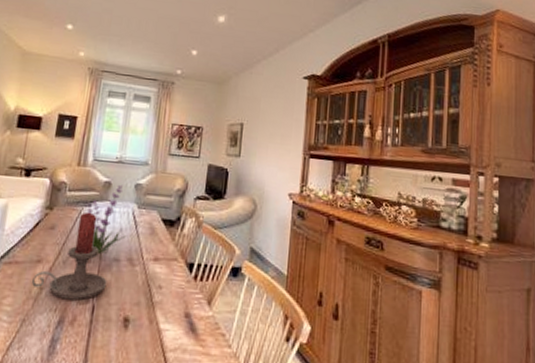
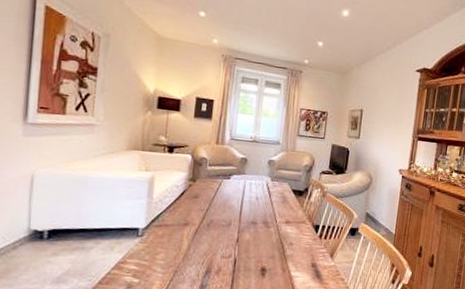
candle holder: present [31,211,107,301] -> none [180,183,246,255]
plant: present [75,184,127,255] -> none [217,160,262,219]

